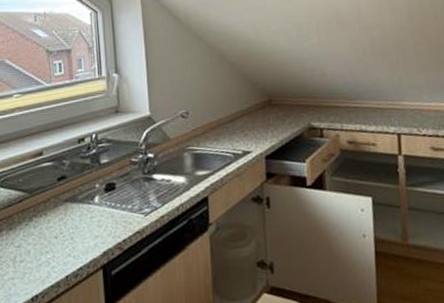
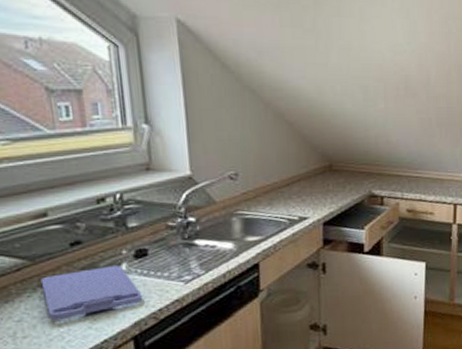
cutting board: none [35,198,111,247] -> present [40,265,143,320]

